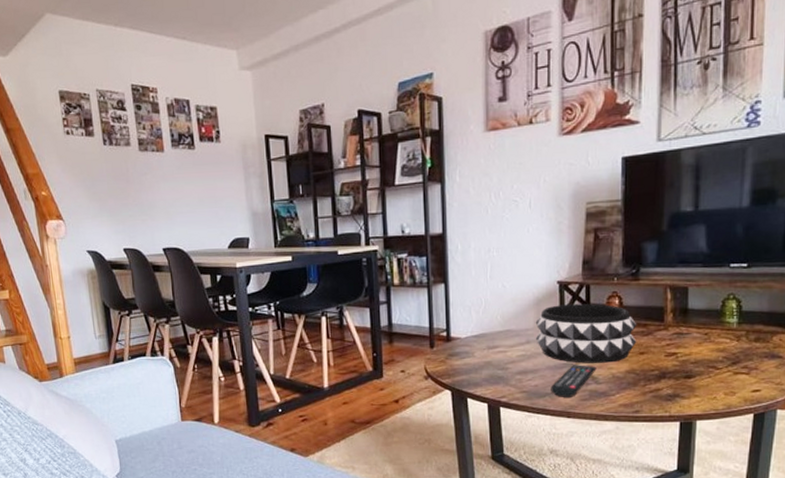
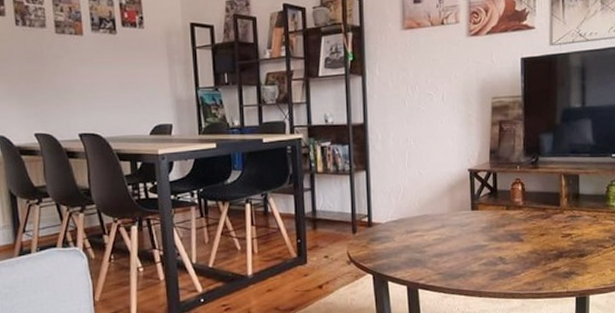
decorative bowl: present [535,304,637,363] -> none [449,190,538,245]
remote control: present [551,365,597,397] -> none [464,246,504,278]

